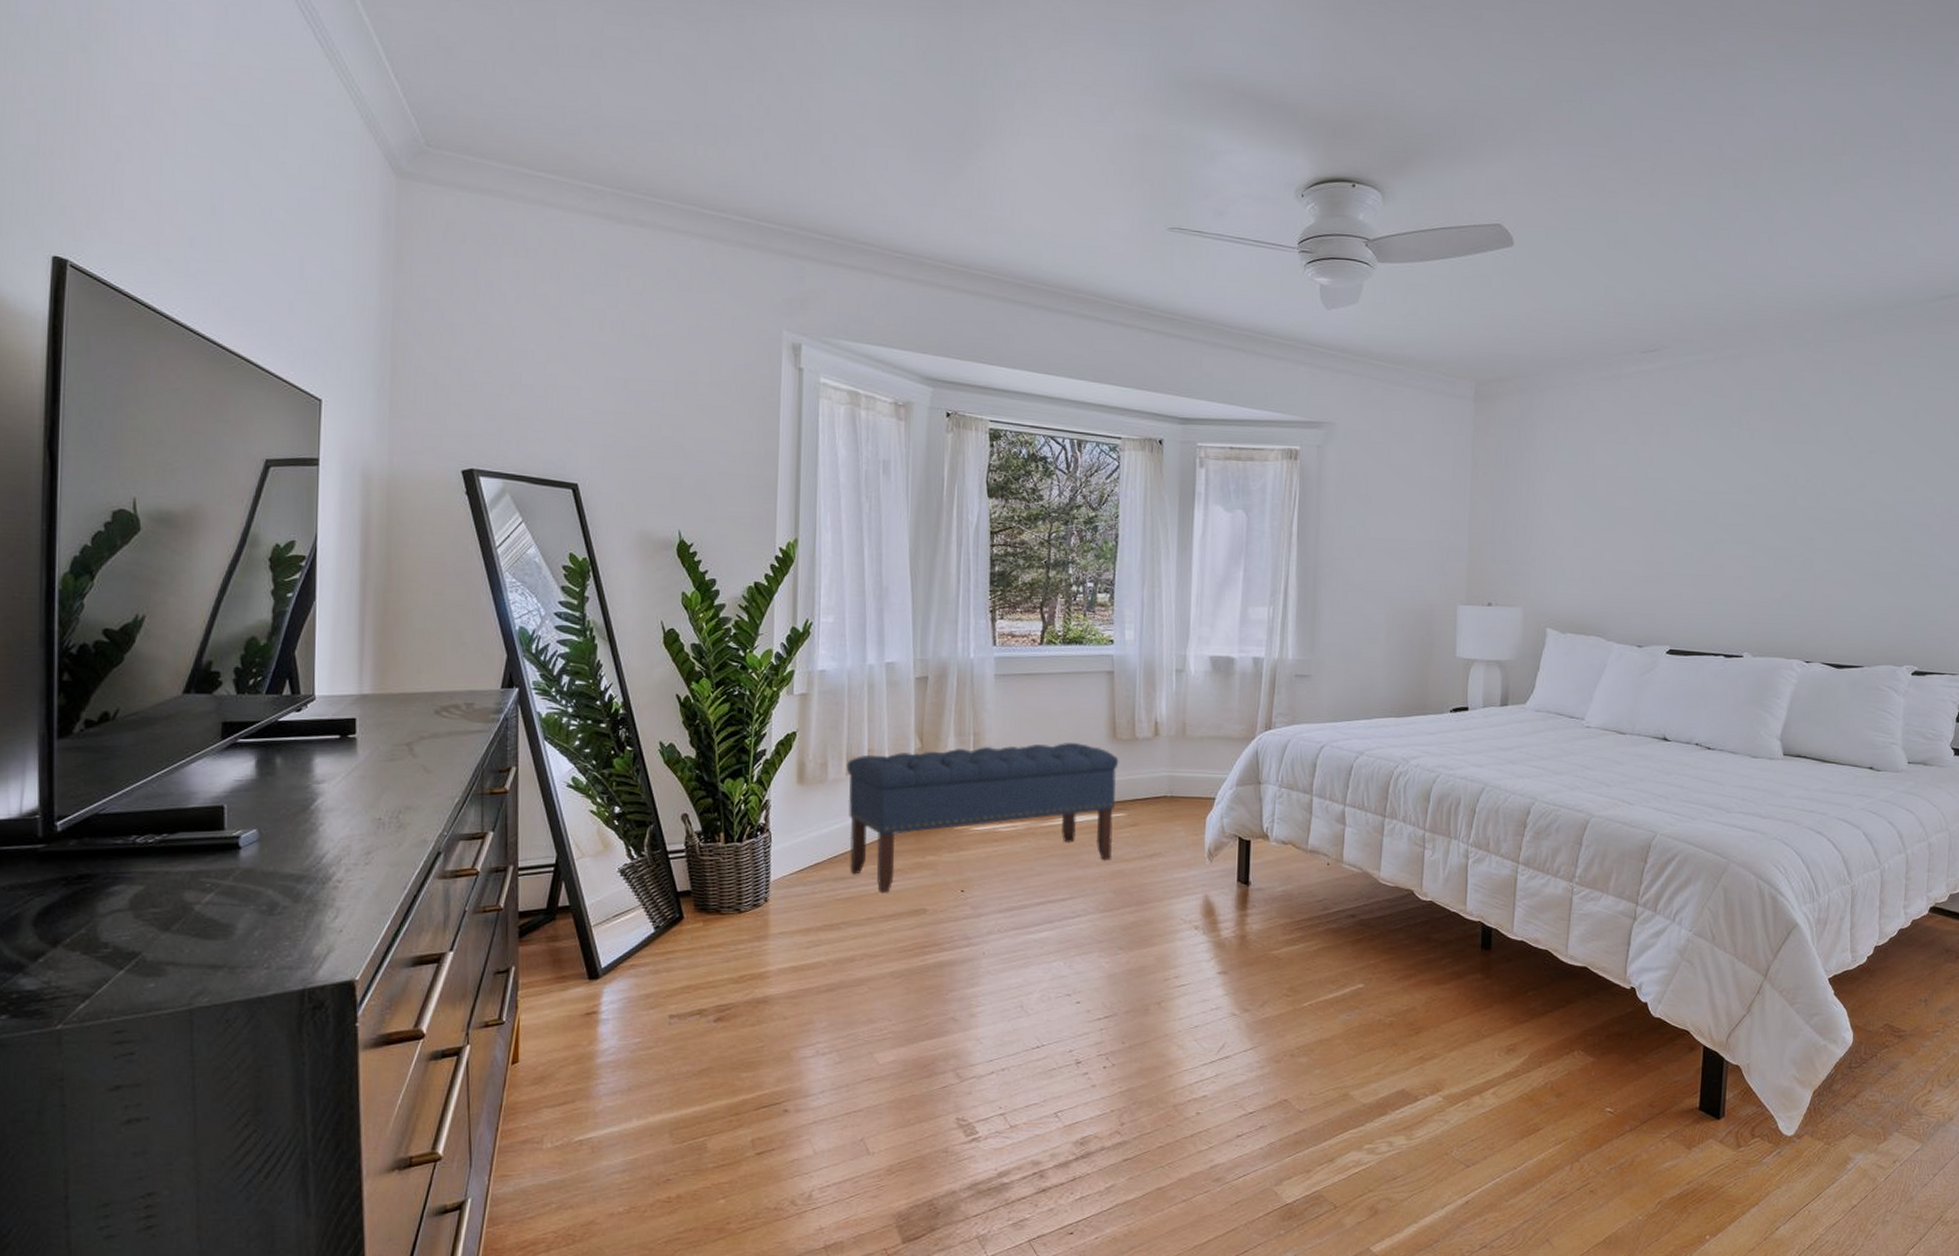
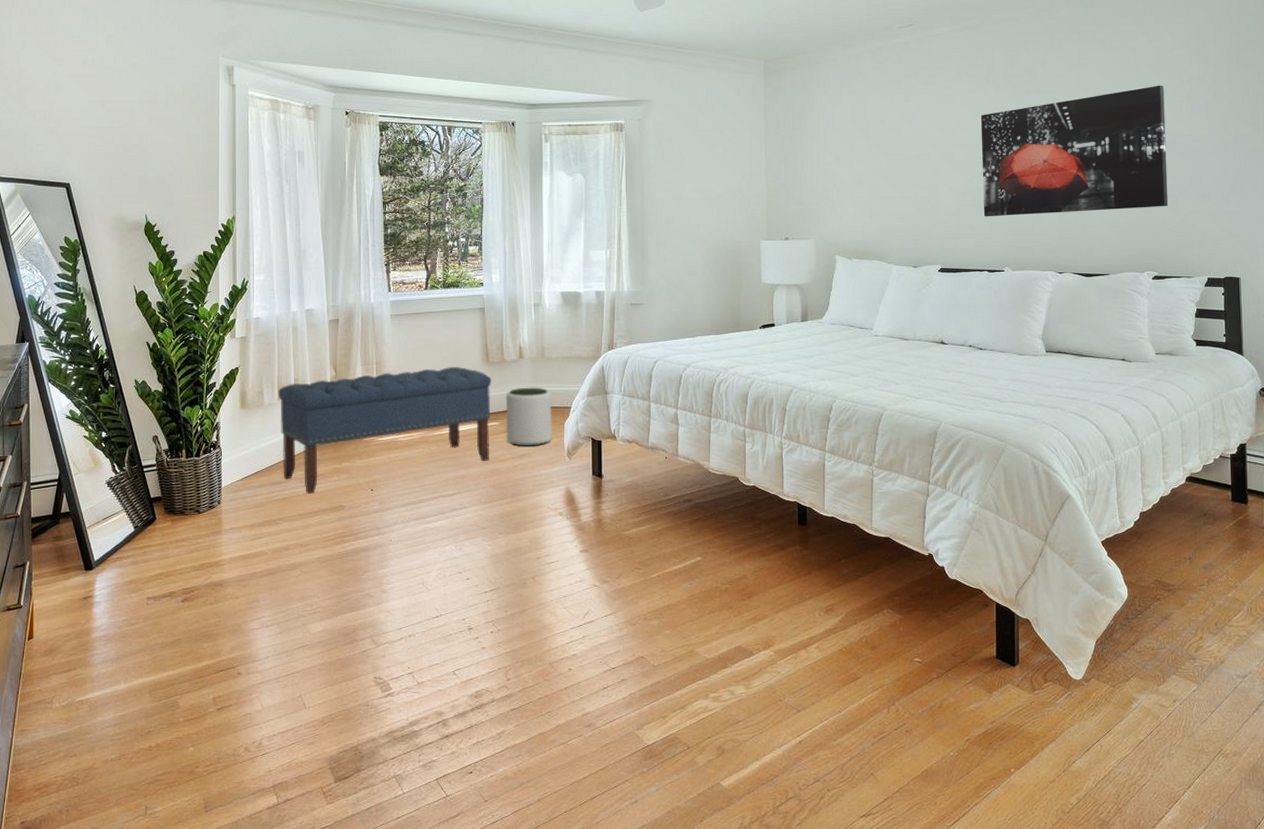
plant pot: none [1133,771,1192,844] -> present [505,387,552,446]
wall art: none [1724,443,1945,591] -> present [980,85,1169,217]

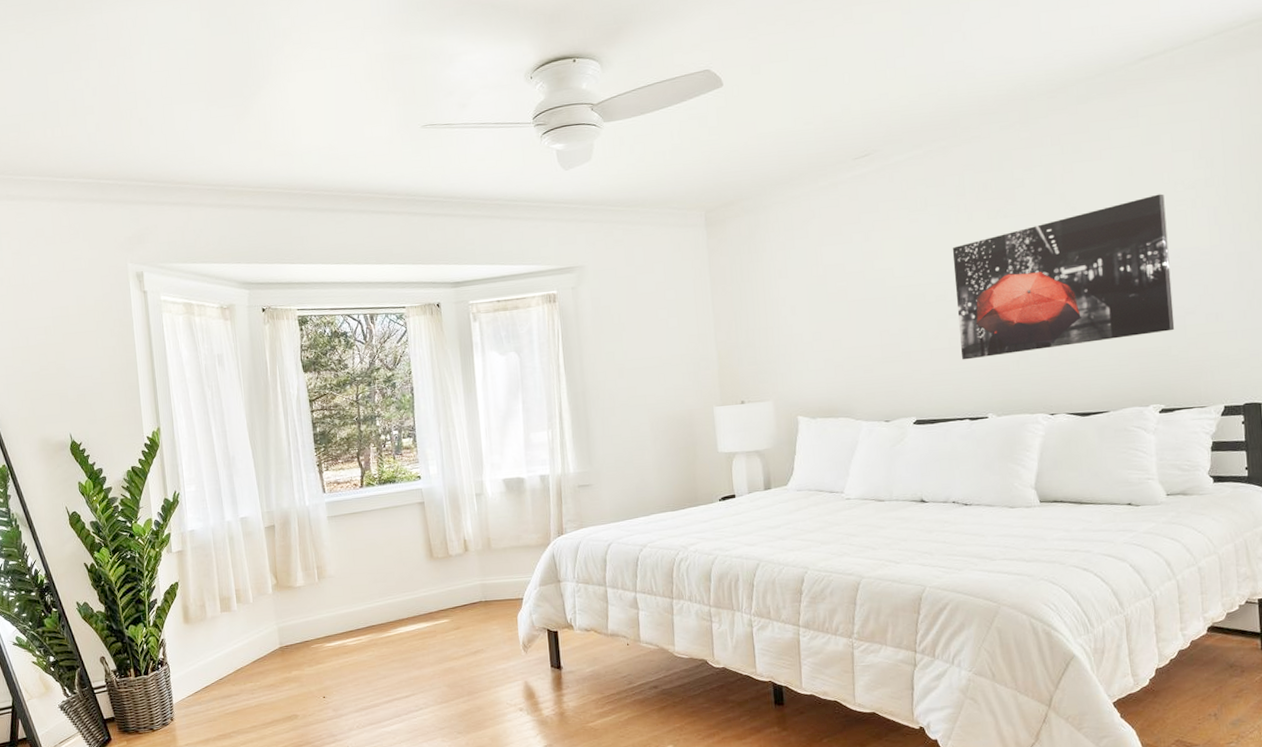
bench: present [278,367,492,495] -> none [220,565,443,706]
plant pot: present [505,387,552,446] -> none [454,580,506,642]

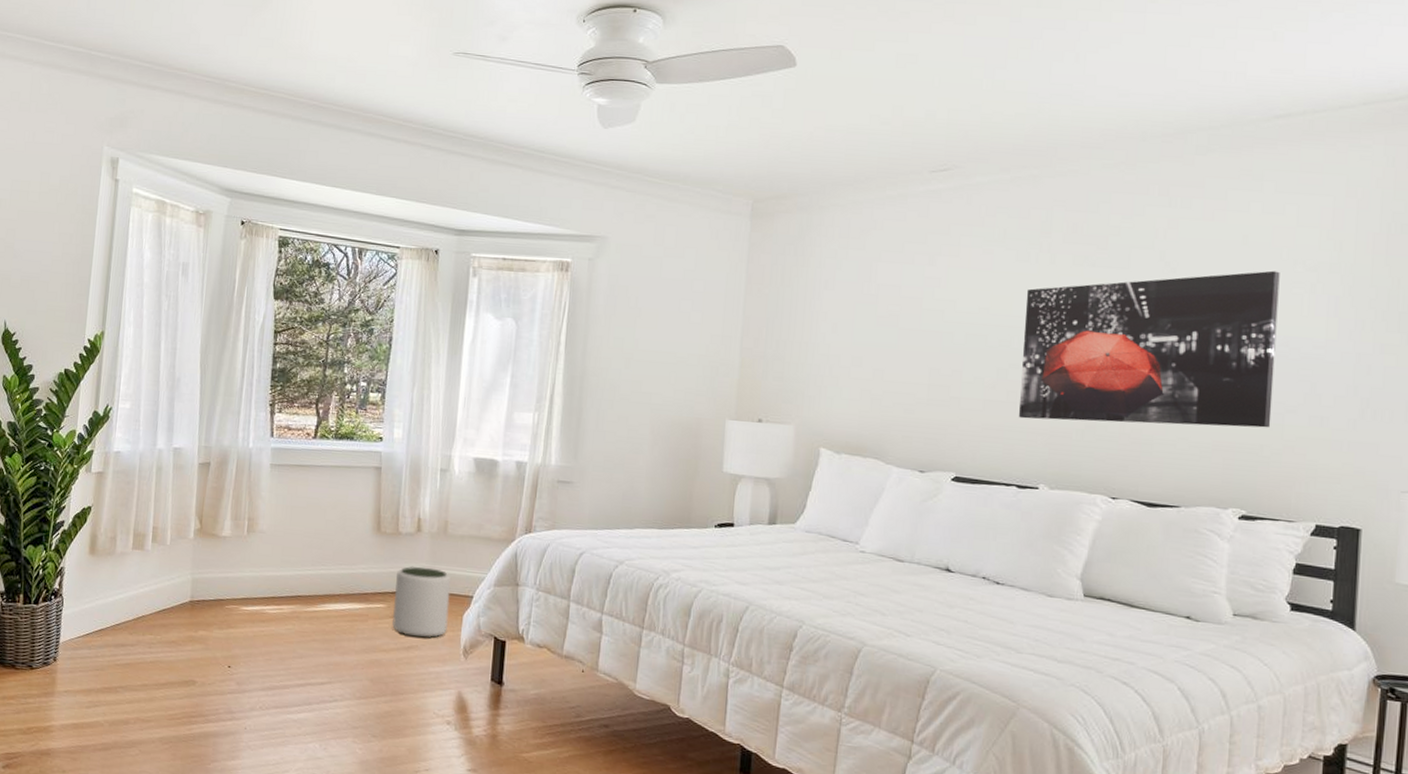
plant pot: none [454,580,506,642] -> present [392,566,451,639]

